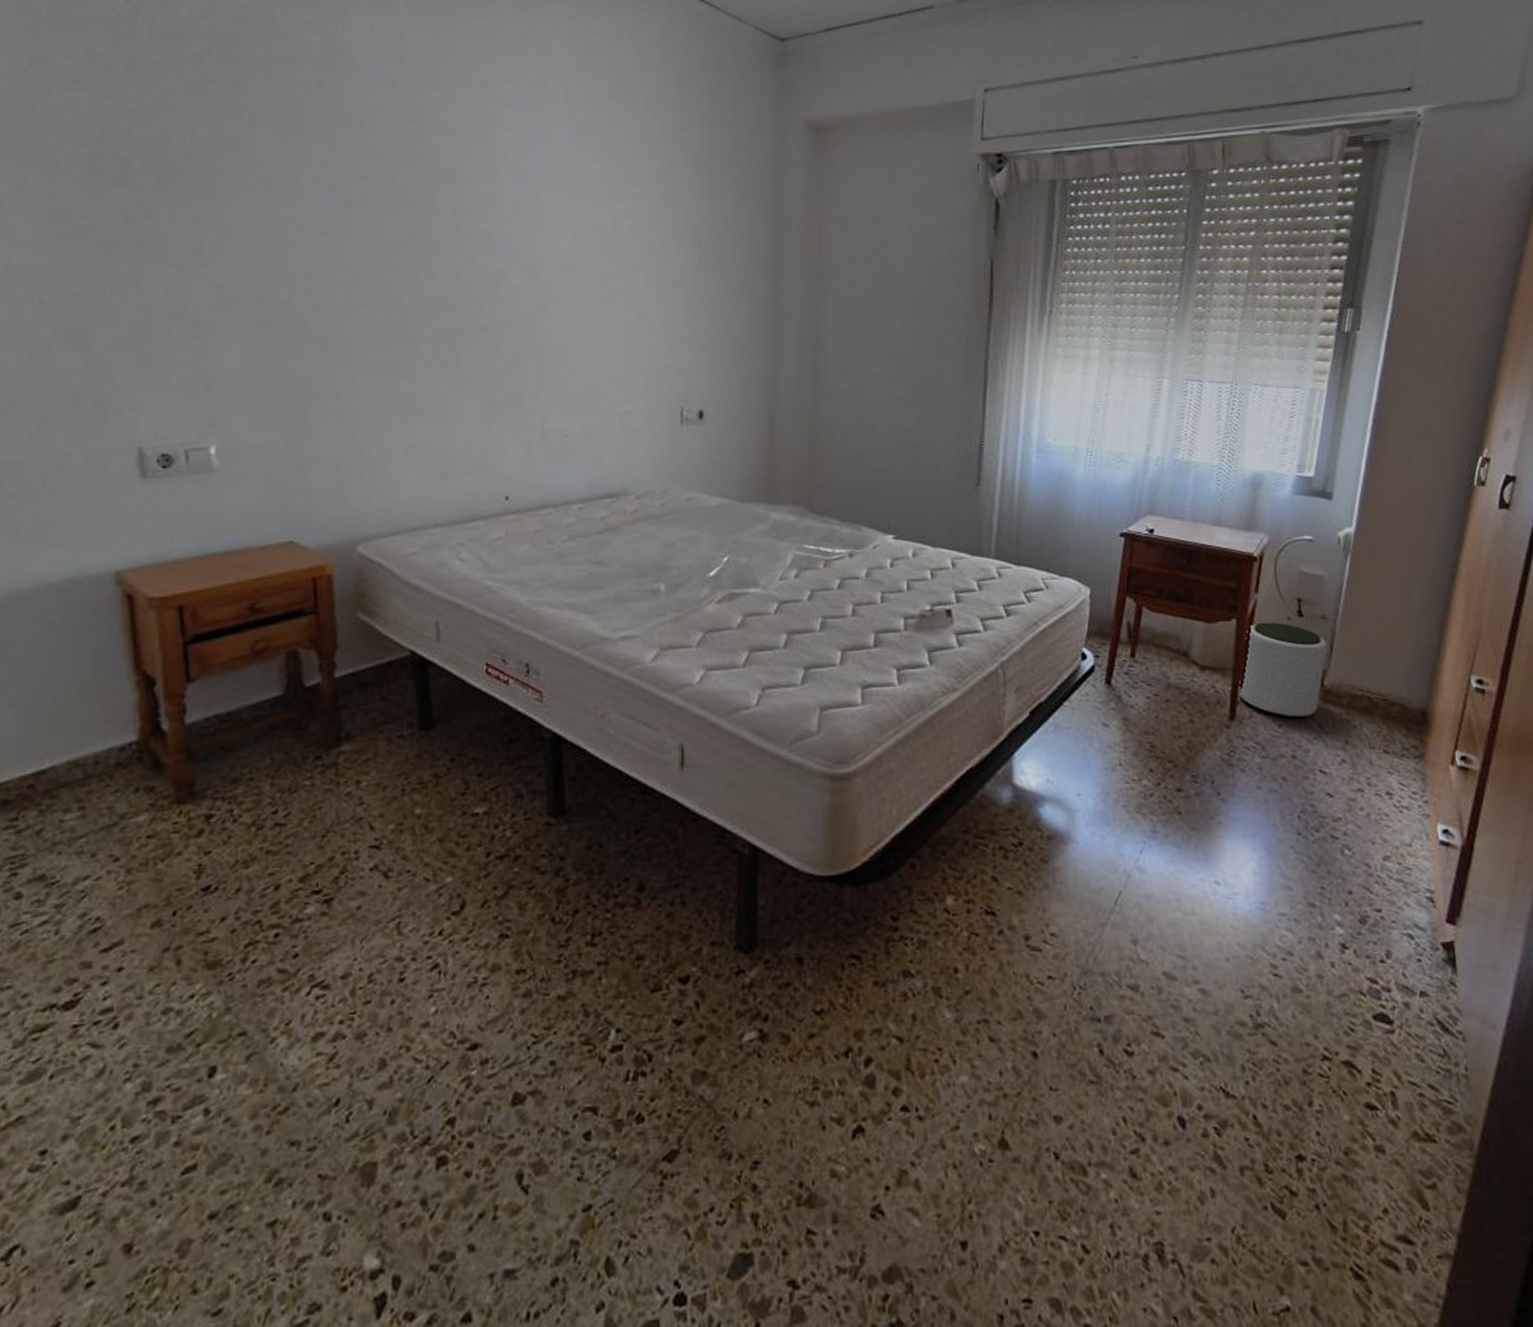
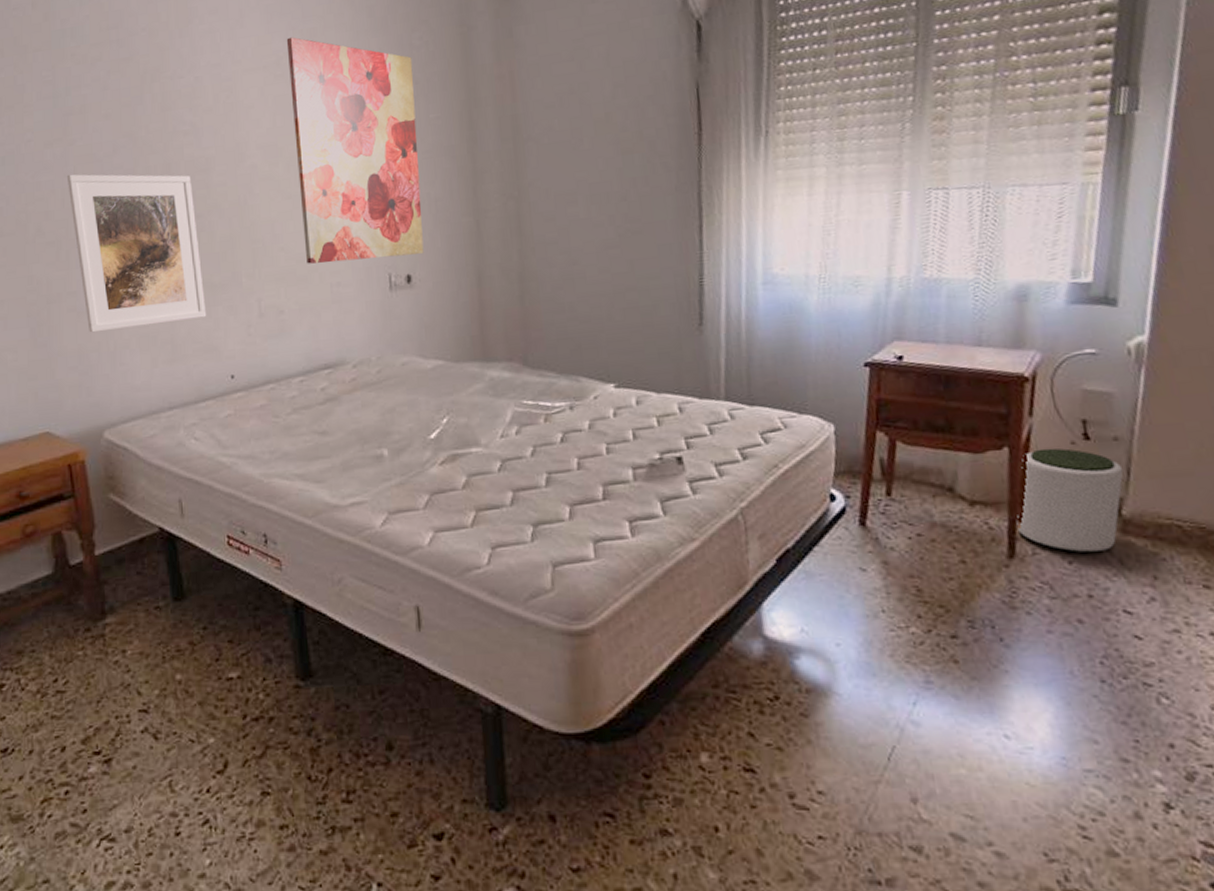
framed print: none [340,268,485,439] -> present [66,174,207,333]
wall art: none [595,158,723,391] -> present [286,37,424,264]

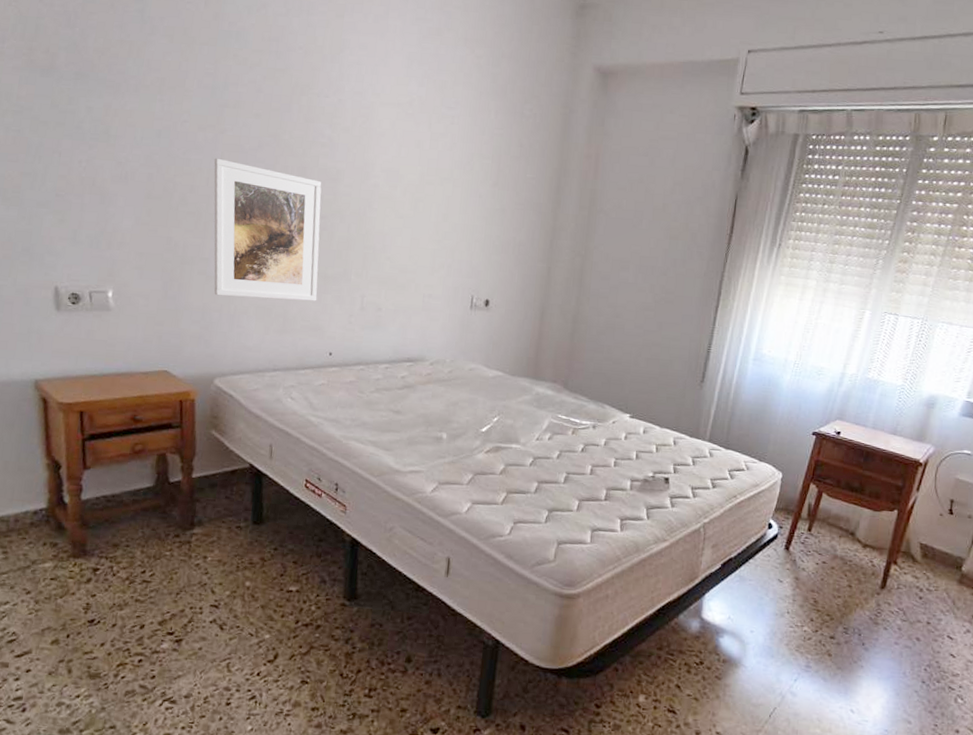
wall art: present [286,37,424,264] -> none [407,84,521,285]
plant pot: present [1016,448,1124,553] -> none [891,515,970,594]

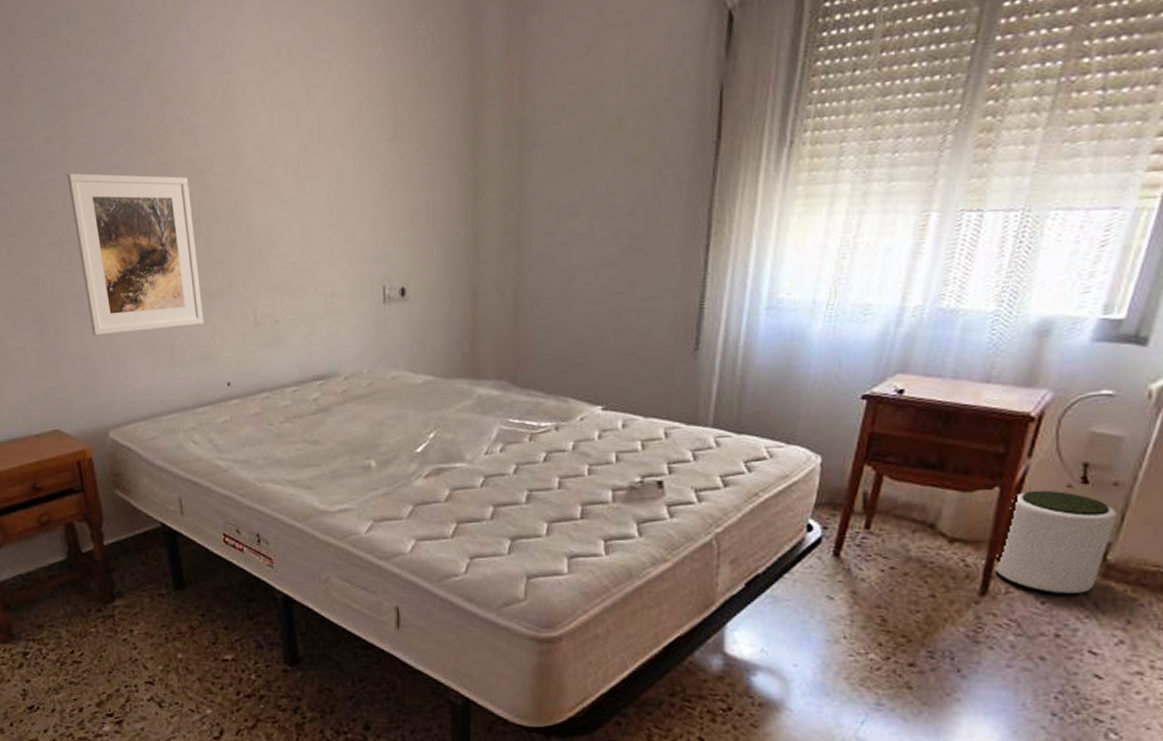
plant pot: none [891,515,970,594] -> present [994,490,1118,595]

